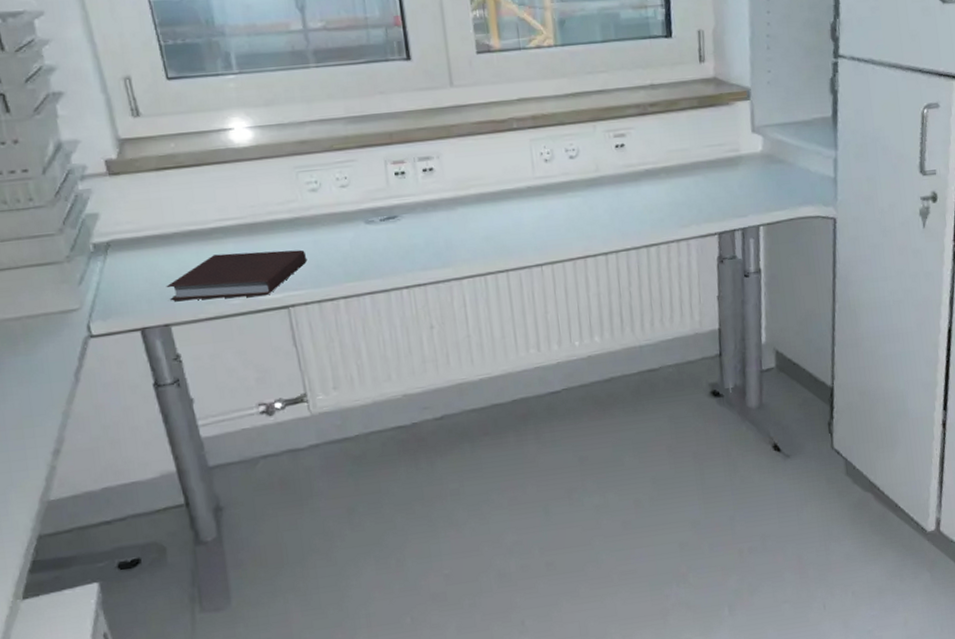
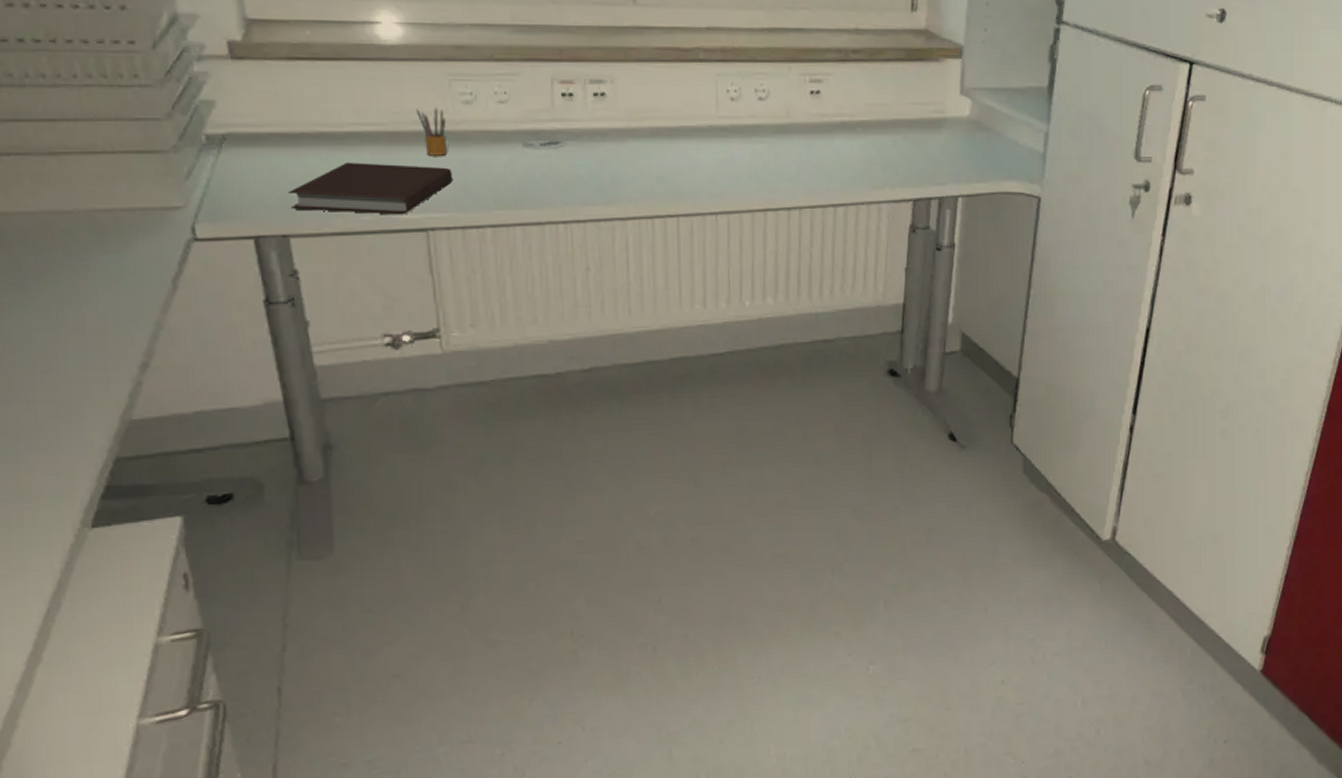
pencil box: none [269,197,301,241] -> present [415,106,448,156]

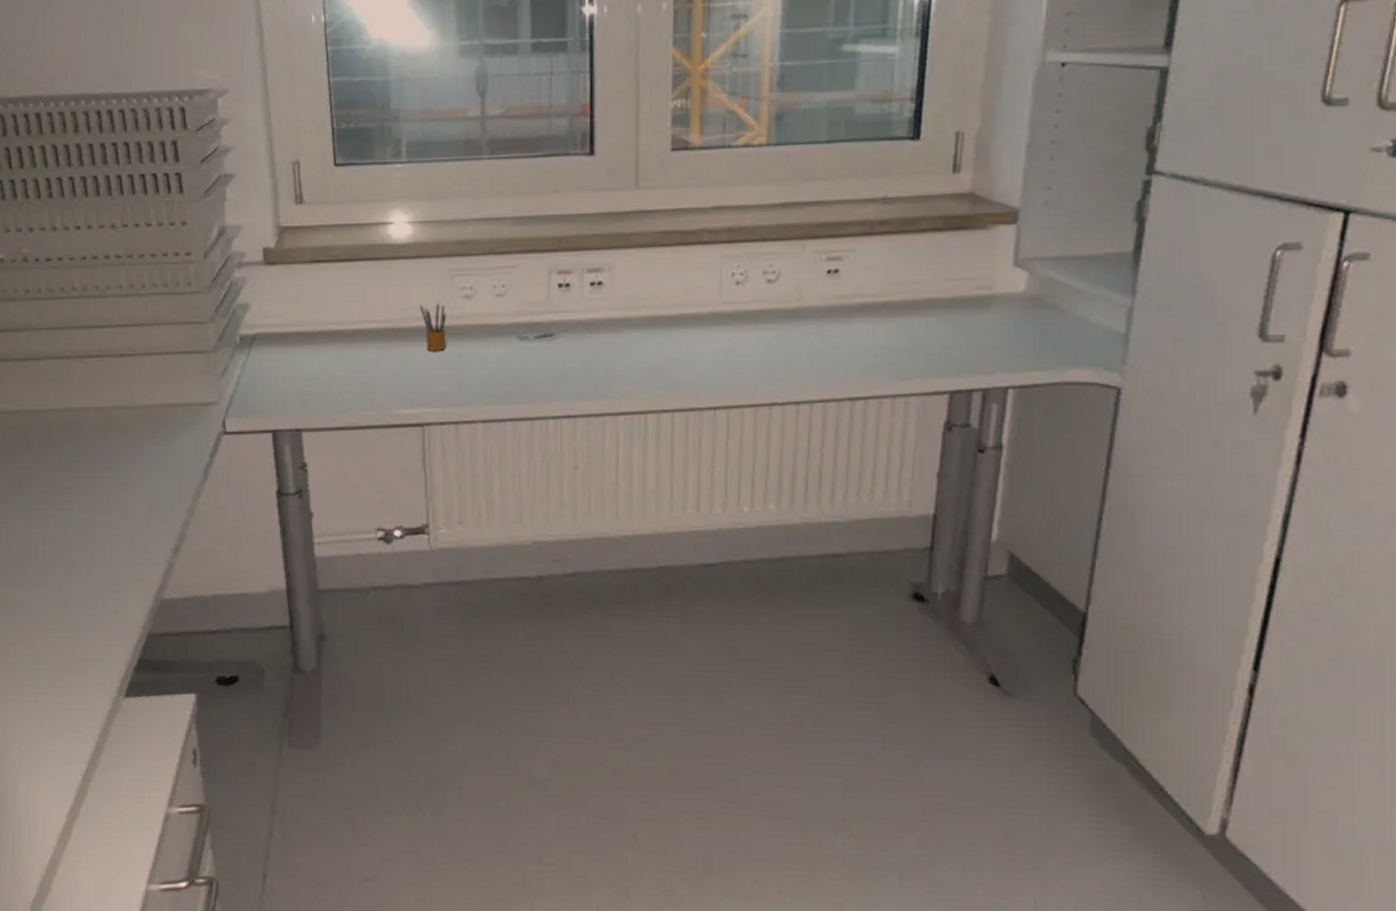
notebook: present [287,162,452,215] -> none [303,359,449,410]

